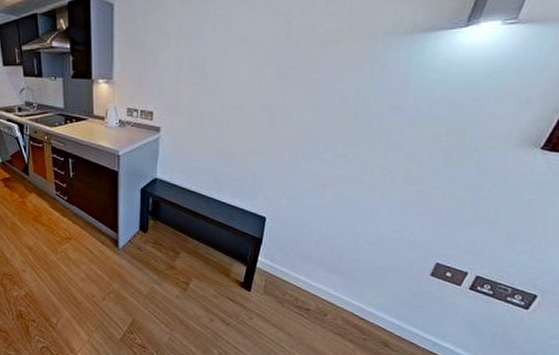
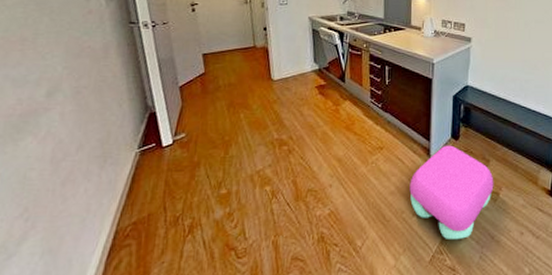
stool: none [99,237,184,322] -> present [409,145,494,239]

